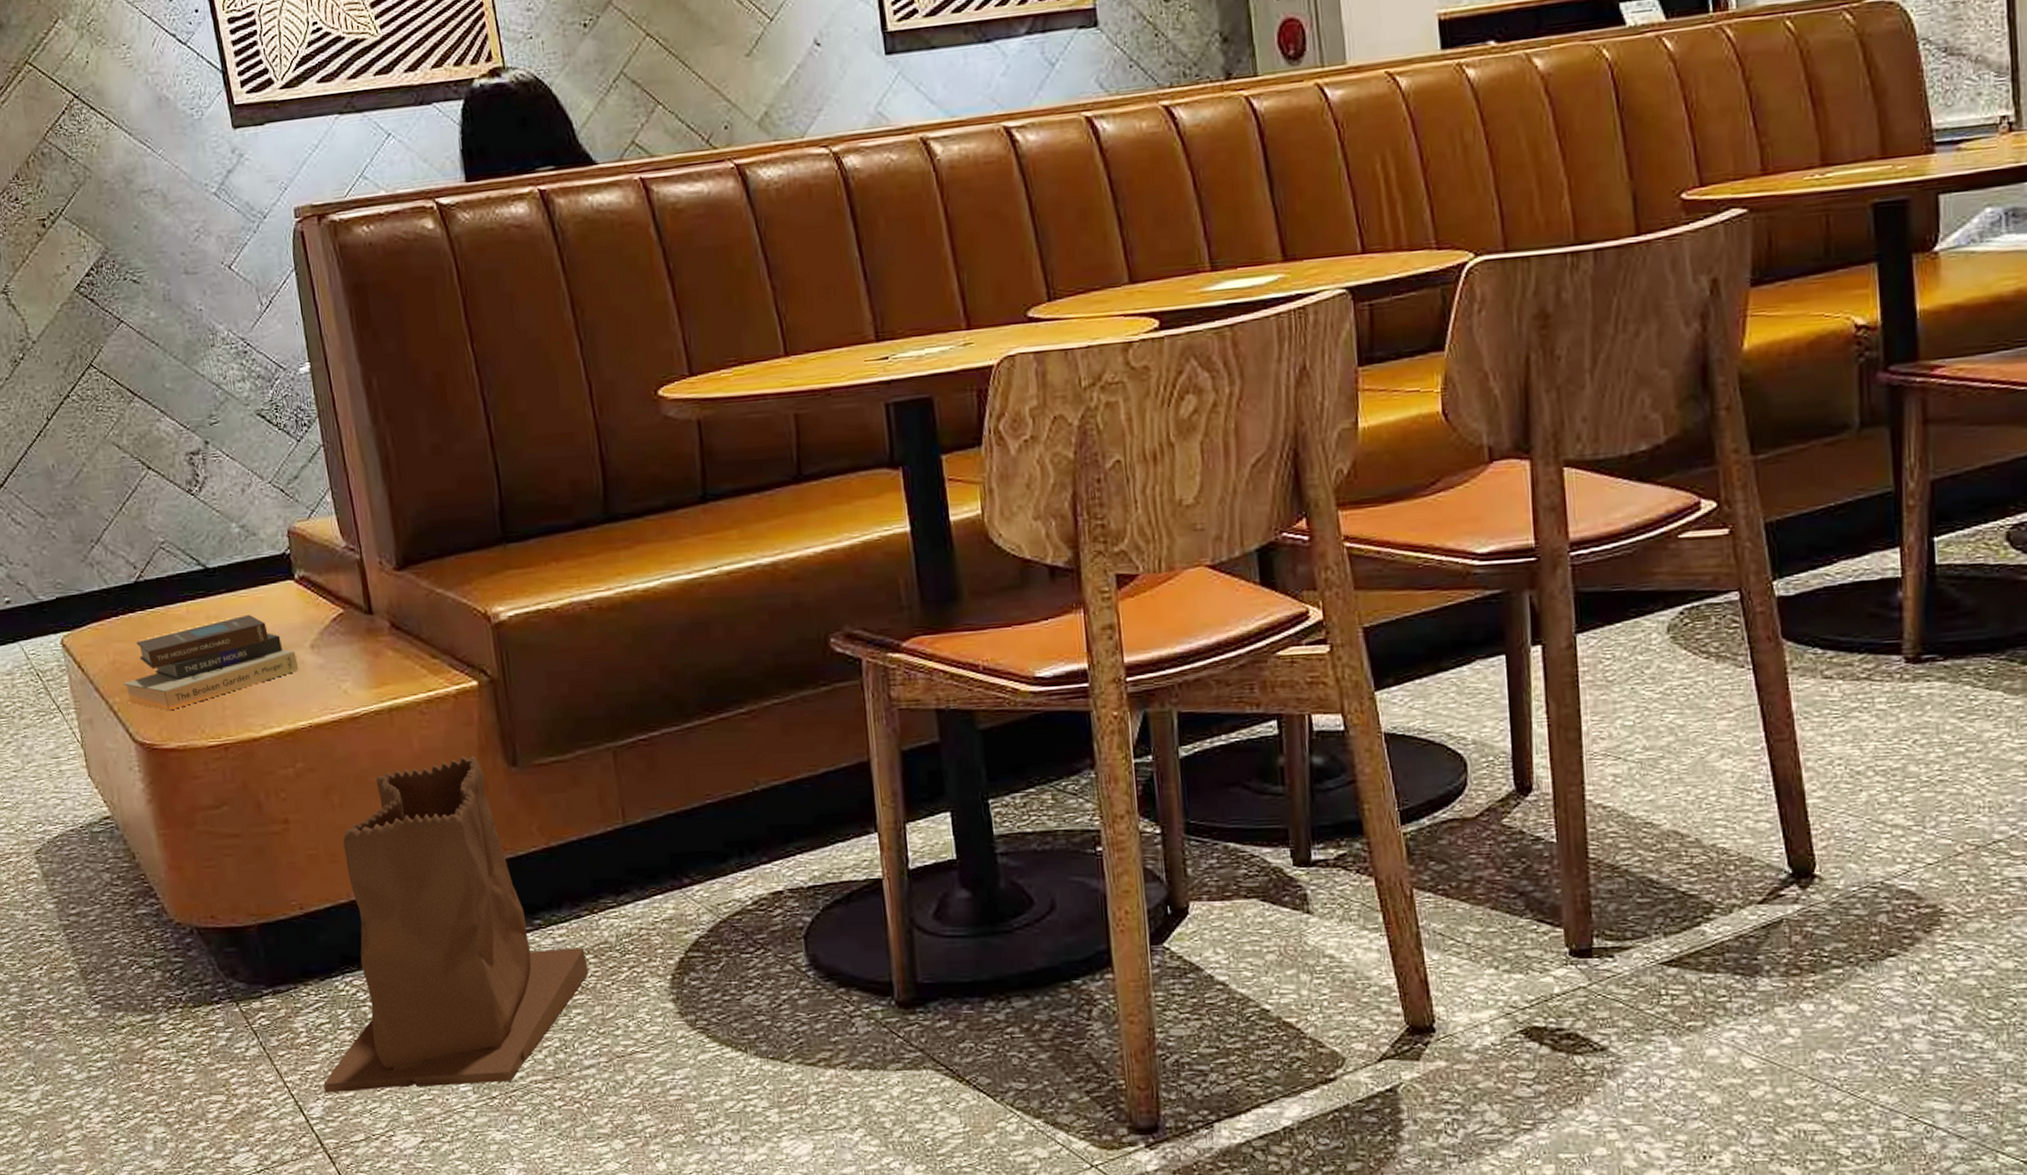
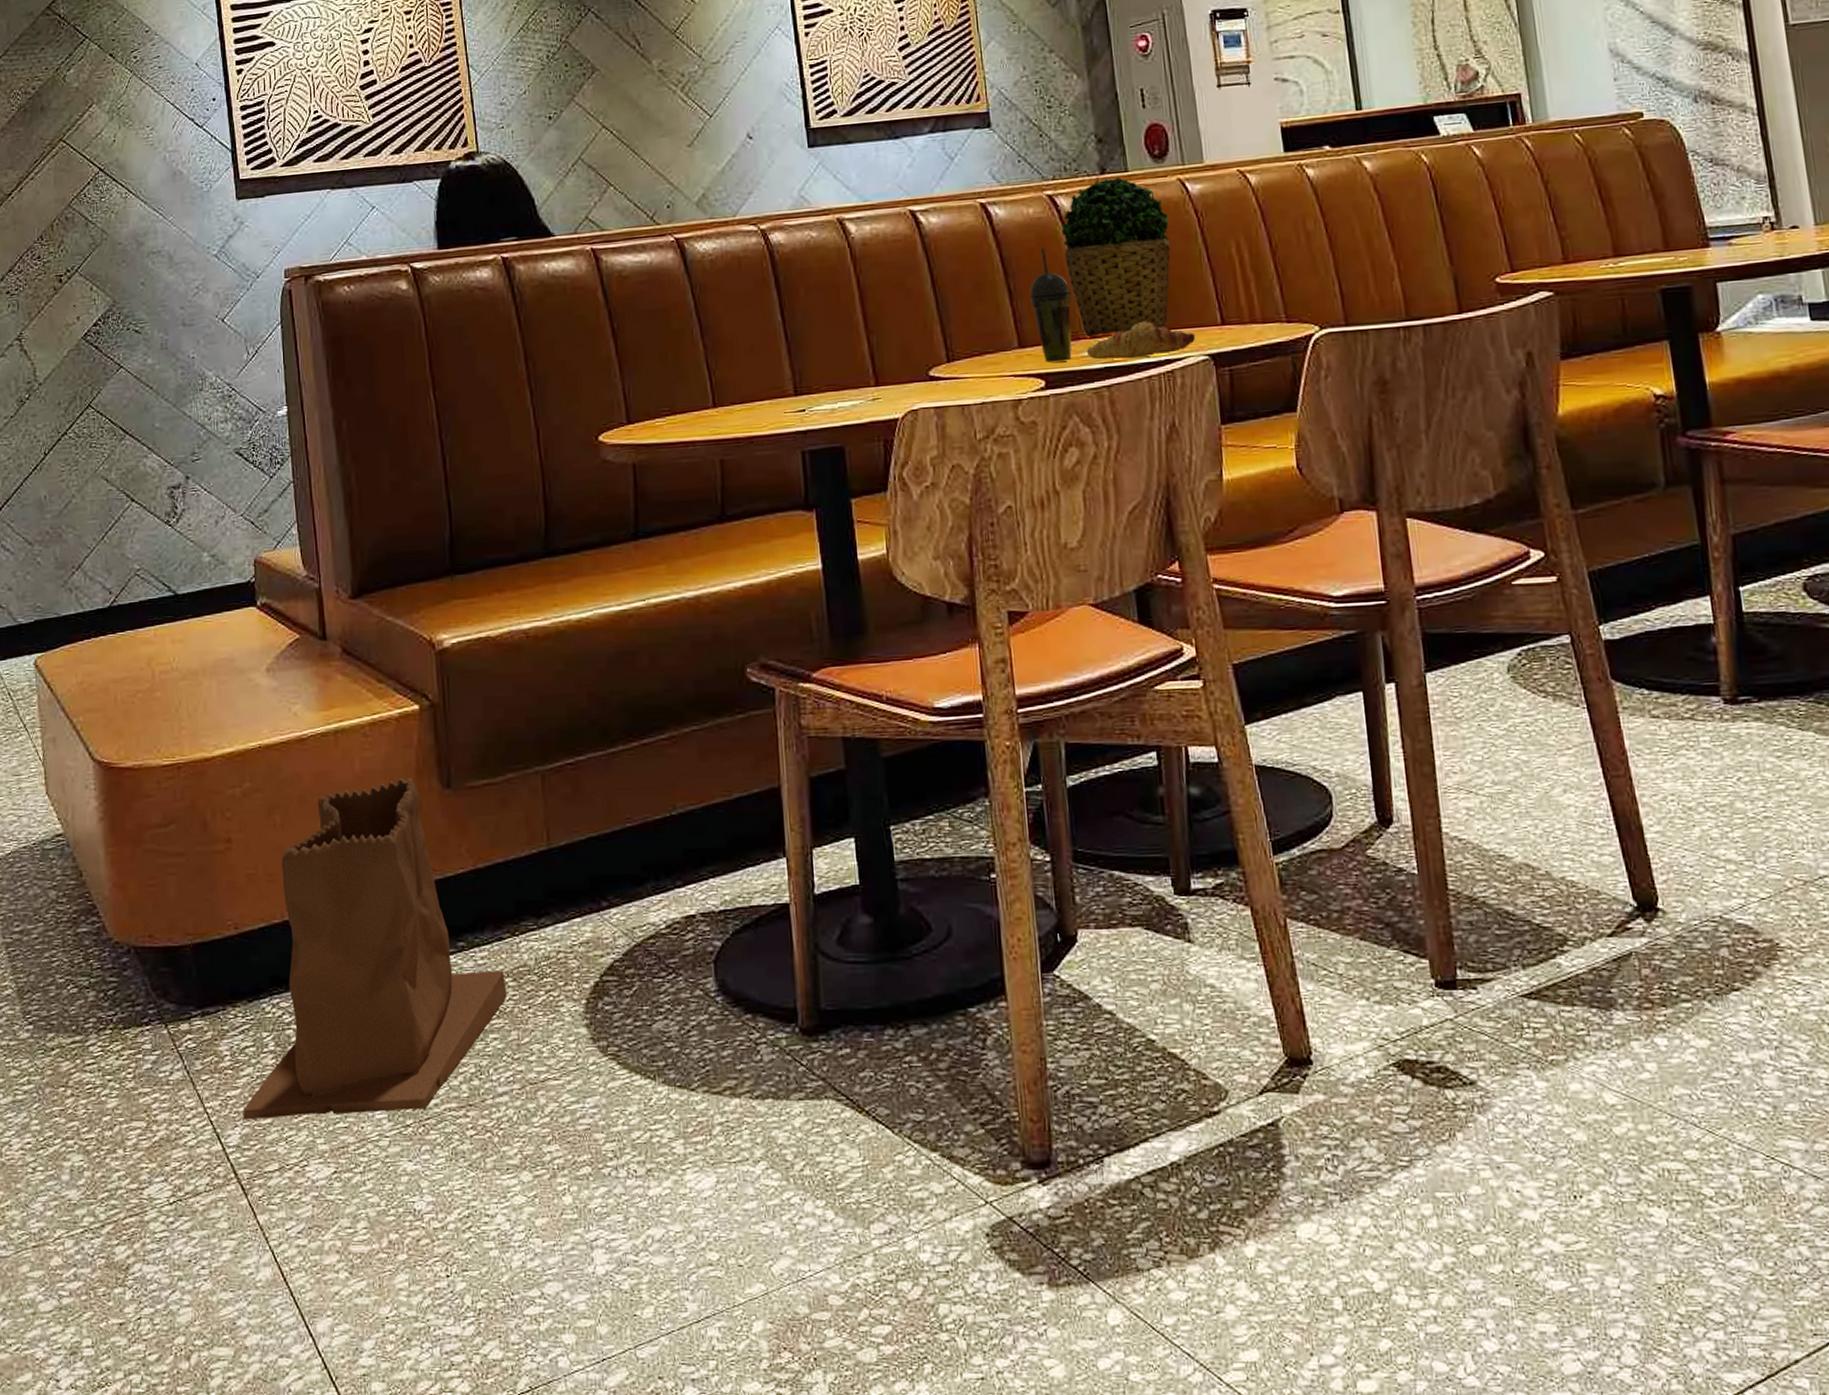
books: present [123,614,299,711] -> none [88,638,254,731]
beverage cup: none [1142,168,1190,300] -> present [1029,248,1072,363]
potted plant: none [1179,83,1306,271] -> present [1061,177,1171,338]
croissant: none [1206,249,1331,296] -> present [1086,320,1195,360]

